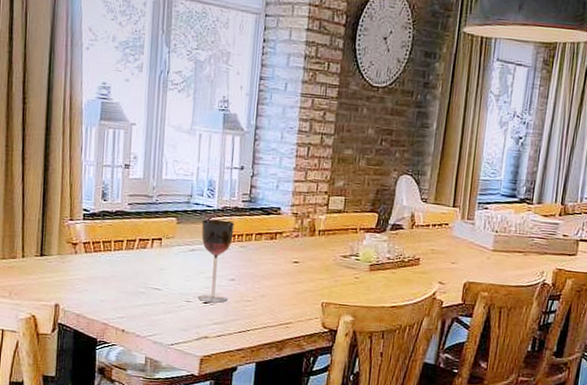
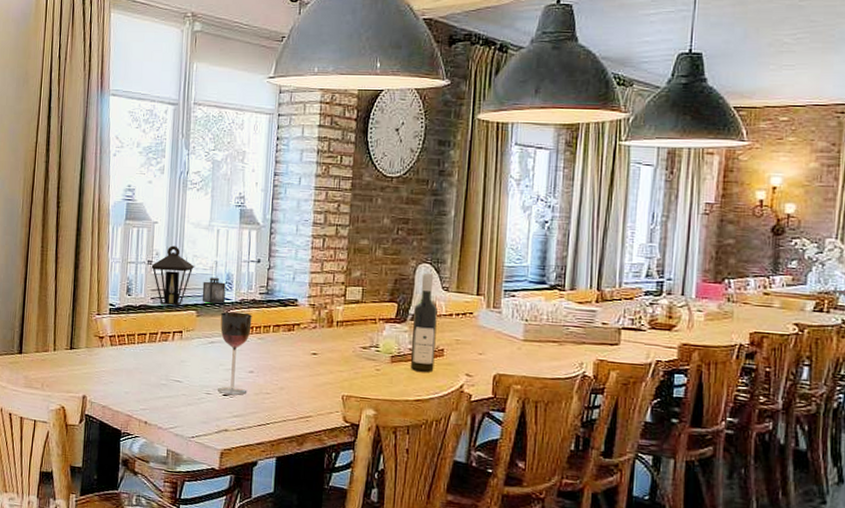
lantern: none [127,149,175,213] -> present [150,245,194,306]
lantern: none [182,166,208,211] -> present [202,261,226,304]
bottle: none [387,184,416,280] -> present [410,272,438,372]

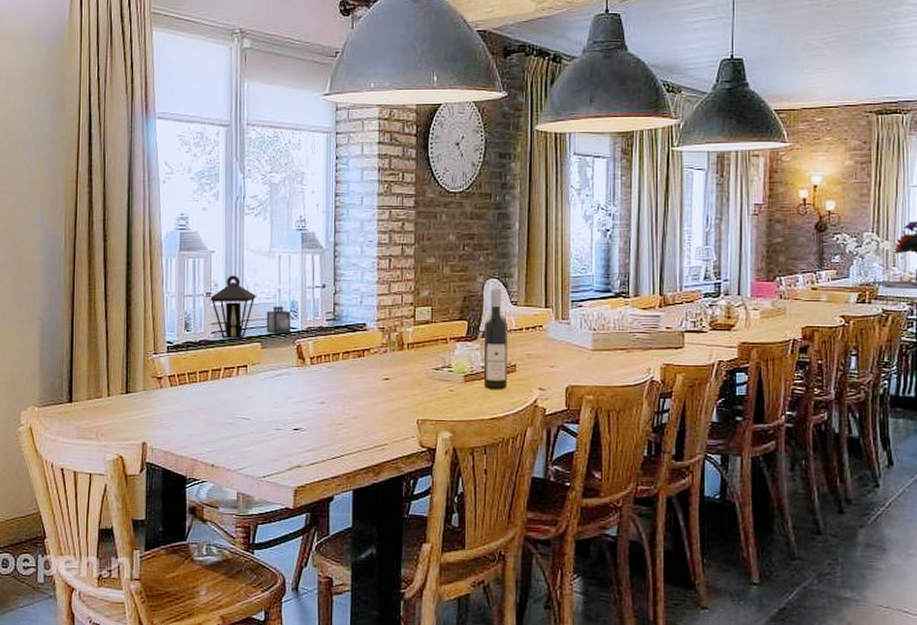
wineglass: present [218,311,252,395] -> none [286,341,320,428]

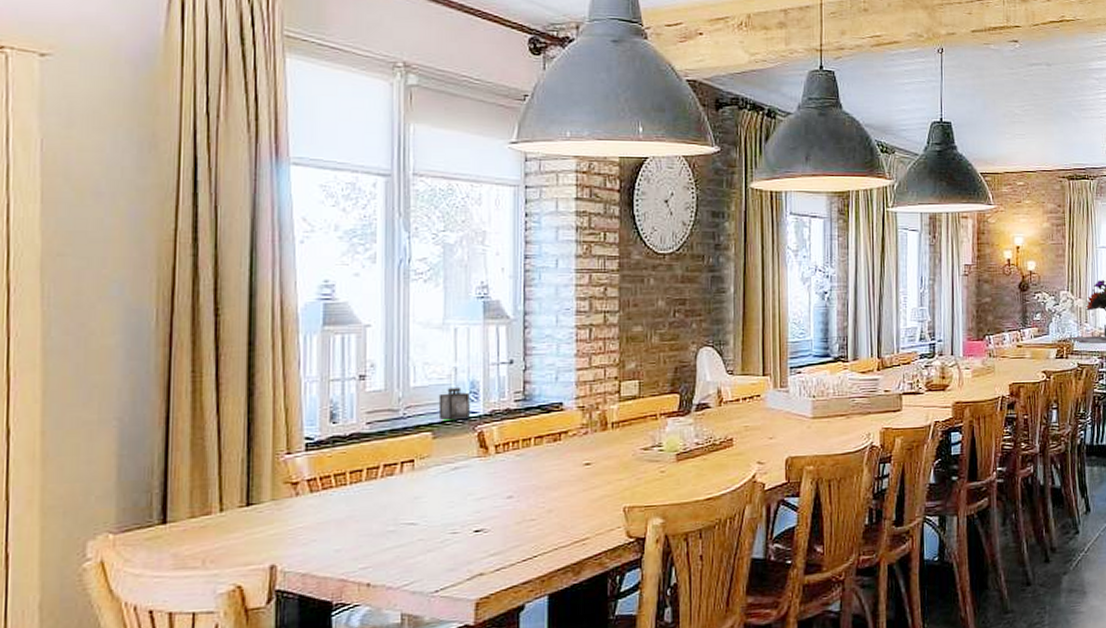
lantern: present [209,275,256,339] -> none [363,353,425,430]
bottle: present [483,288,507,389] -> none [697,356,724,467]

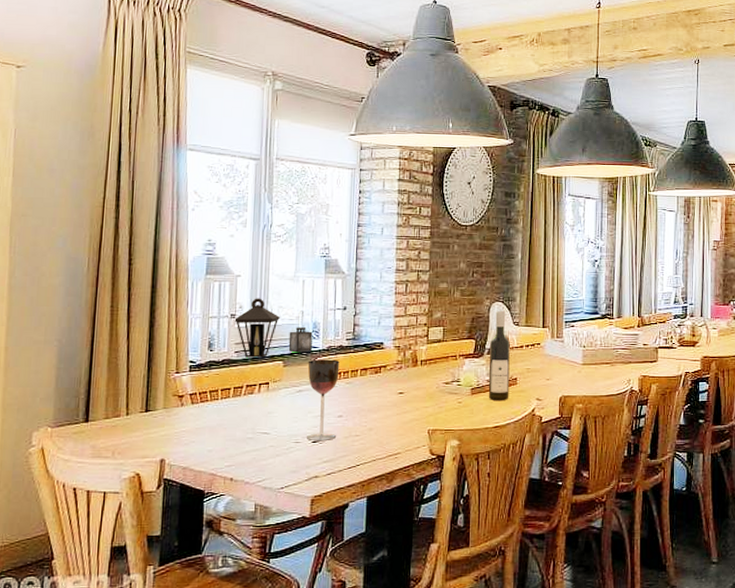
lantern: none [363,353,425,430] -> present [233,298,280,358]
wineglass: none [465,426,507,530] -> present [307,359,340,440]
bottle: none [697,356,724,467] -> present [488,310,510,400]

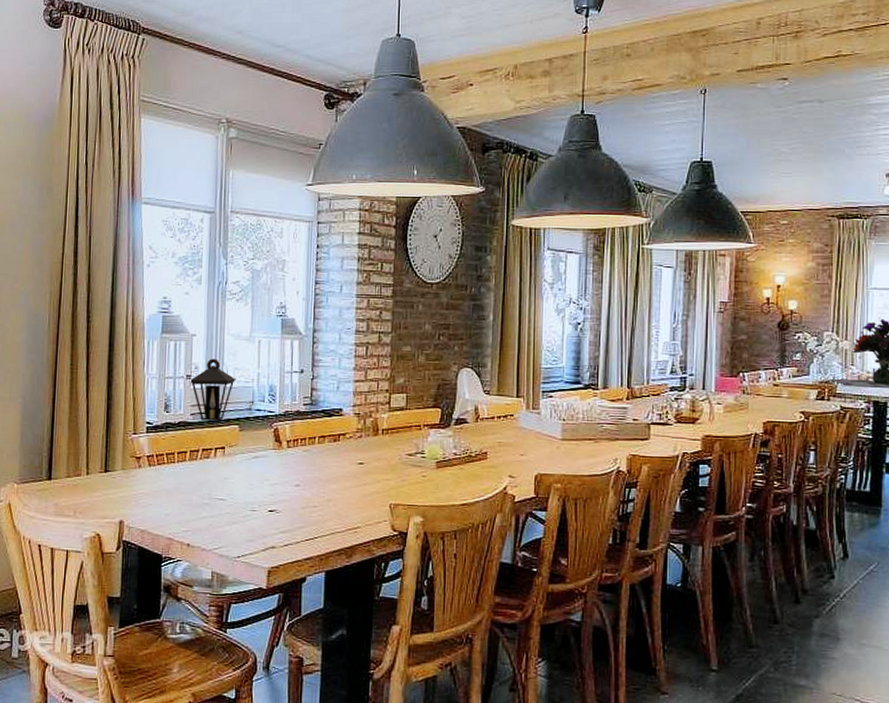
lantern: present [288,310,313,353] -> none [244,373,269,417]
wineglass: present [307,359,340,440] -> none [263,424,297,510]
bottle: present [488,310,510,400] -> none [455,377,480,476]

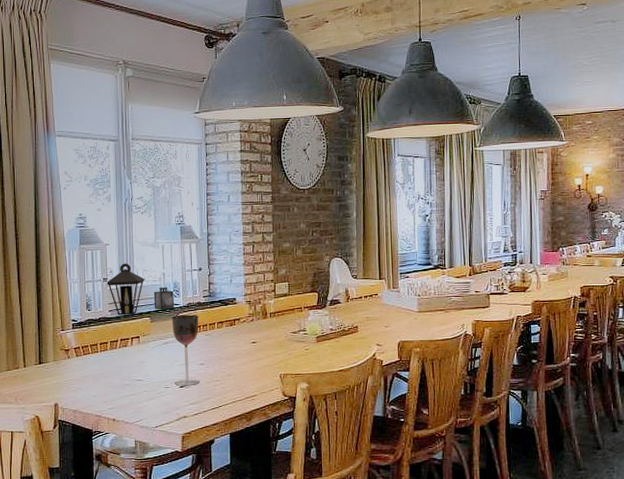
lantern: none [244,373,269,417] -> present [153,272,174,310]
wineglass: none [263,424,297,510] -> present [171,314,200,386]

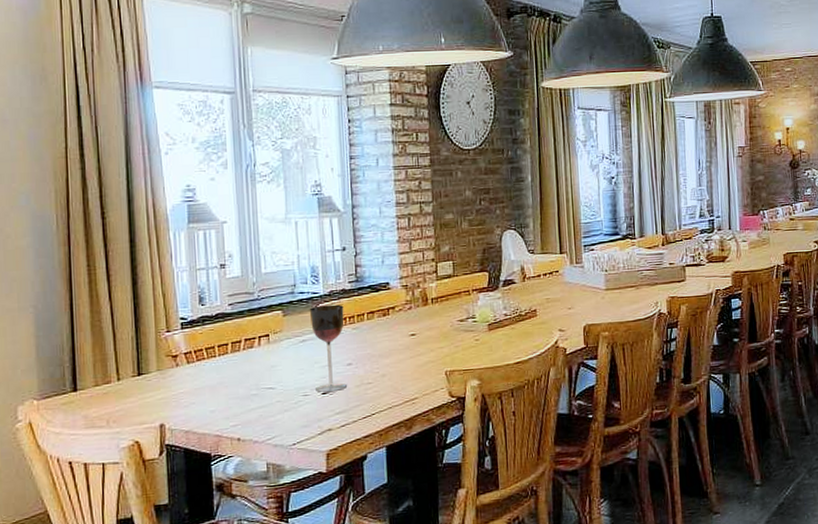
lantern: present [105,263,145,315] -> none [223,244,274,310]
lantern: present [153,272,174,310] -> none [286,255,312,301]

